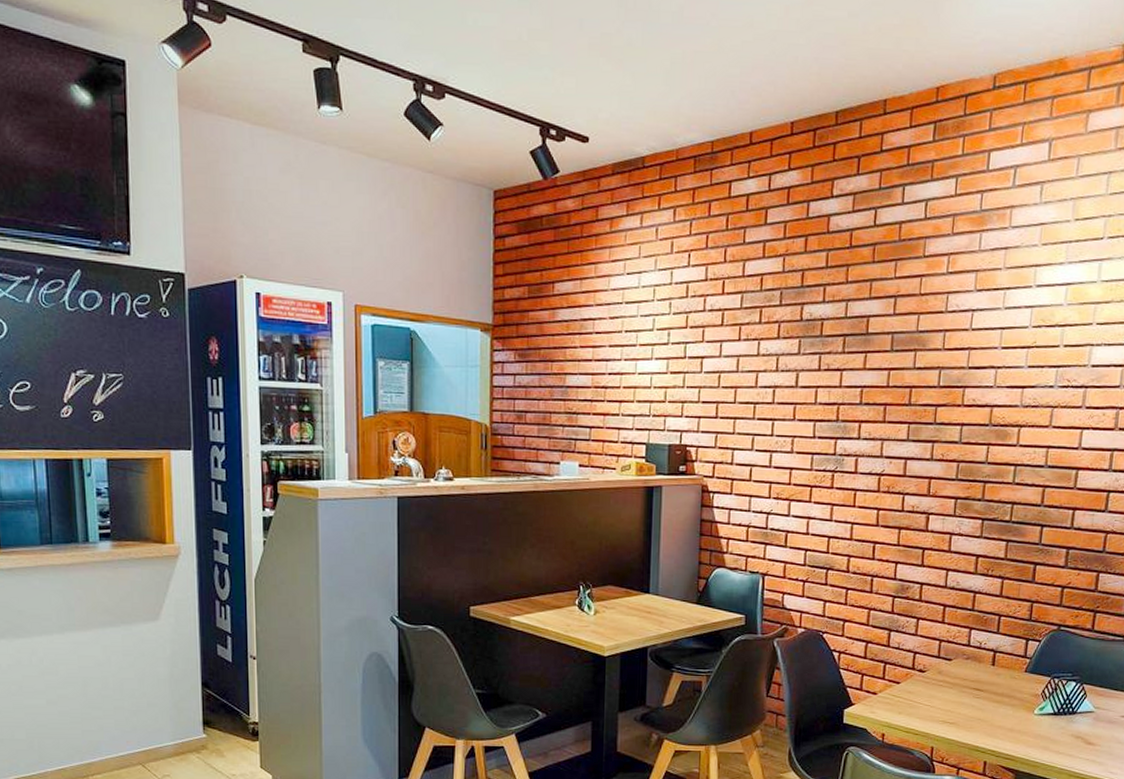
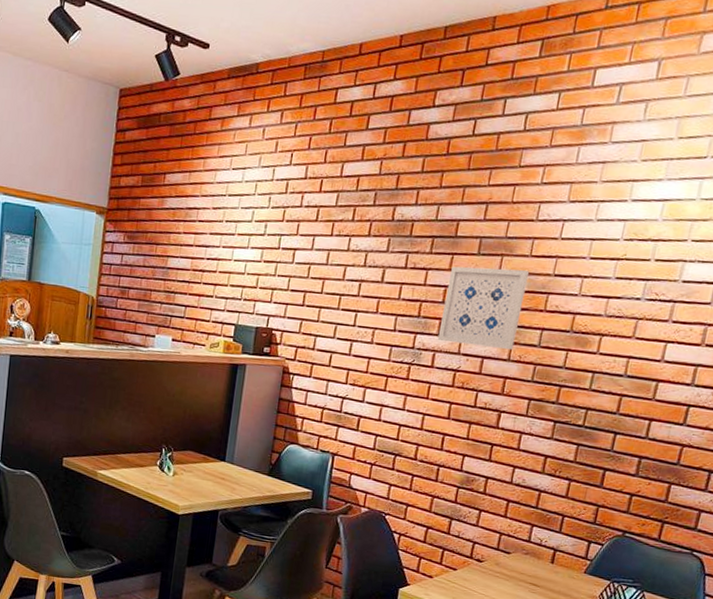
wall art: none [858,364,944,448] -> present [437,266,530,349]

